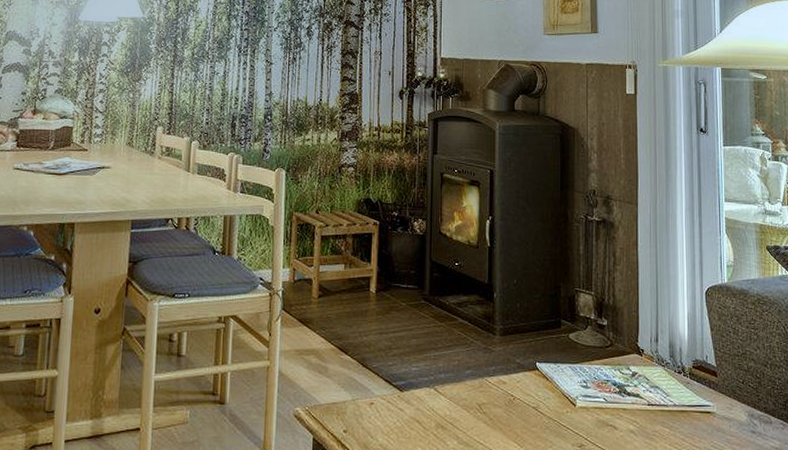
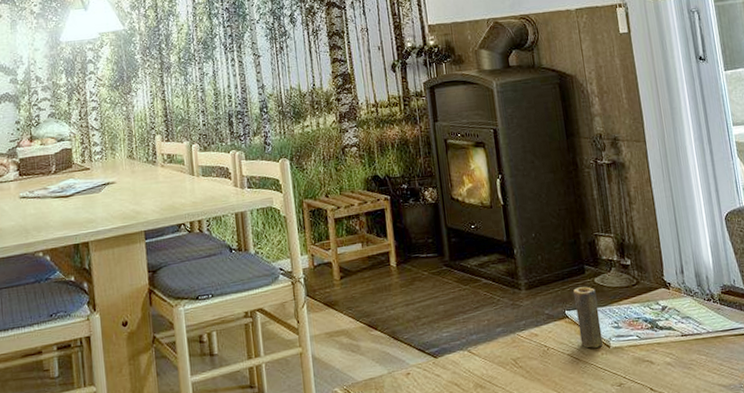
candle: none [546,340,569,404] -> present [573,286,603,348]

